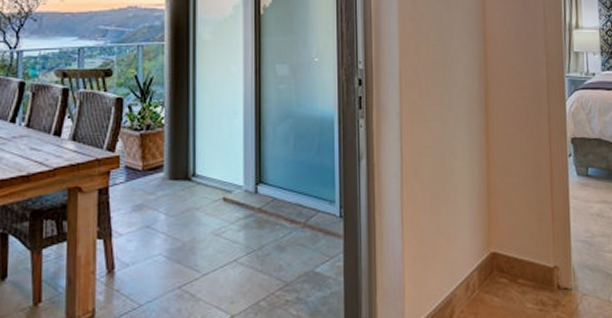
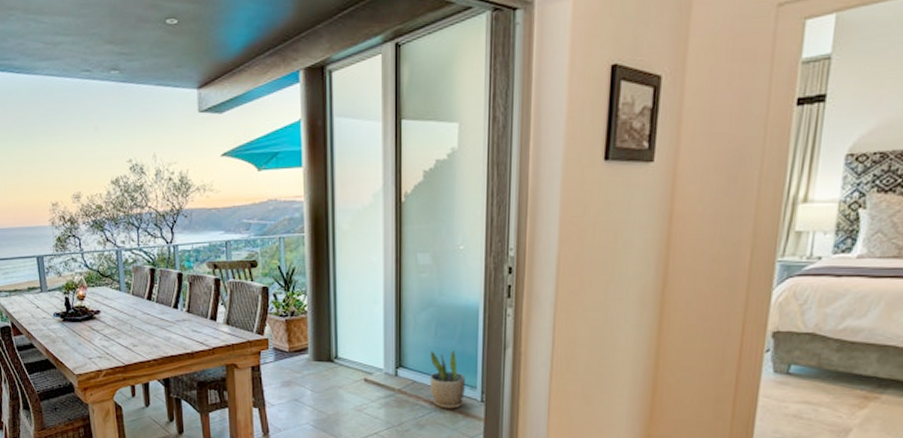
potted plant: none [289,162,324,227] -> present [429,349,465,409]

